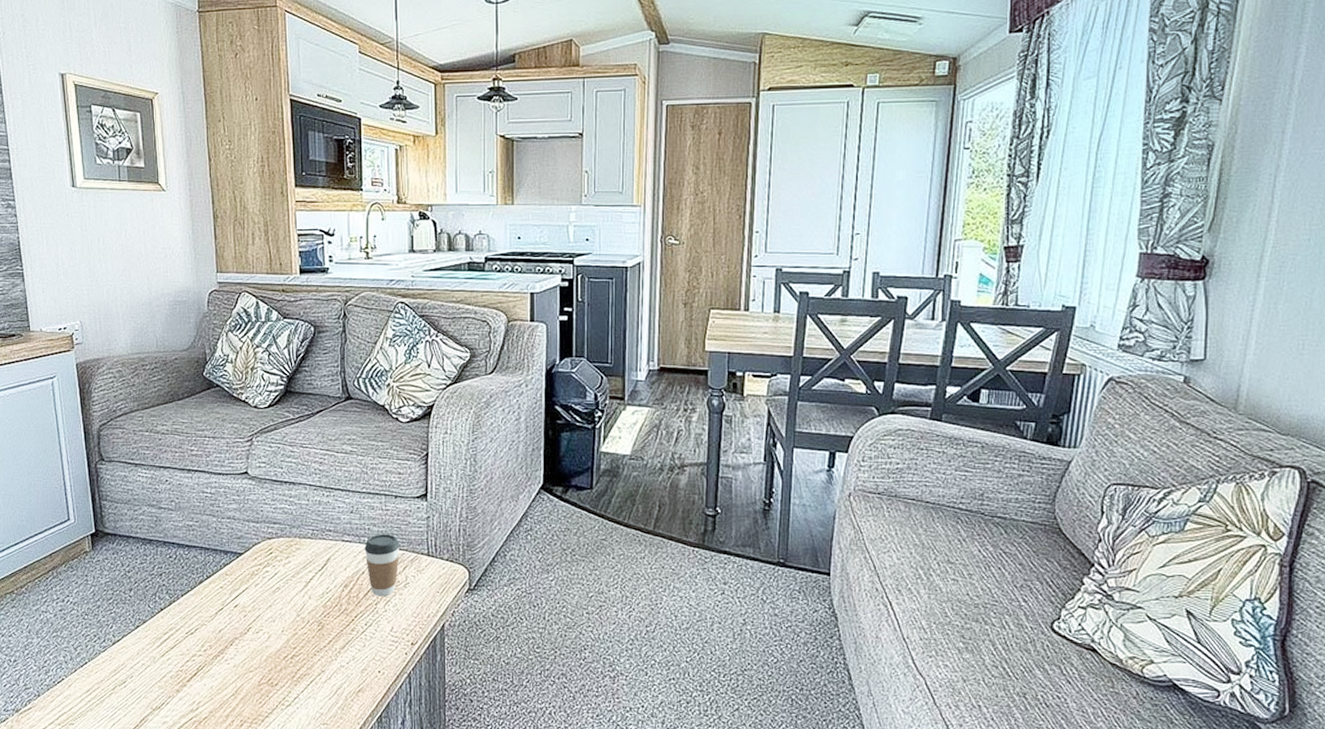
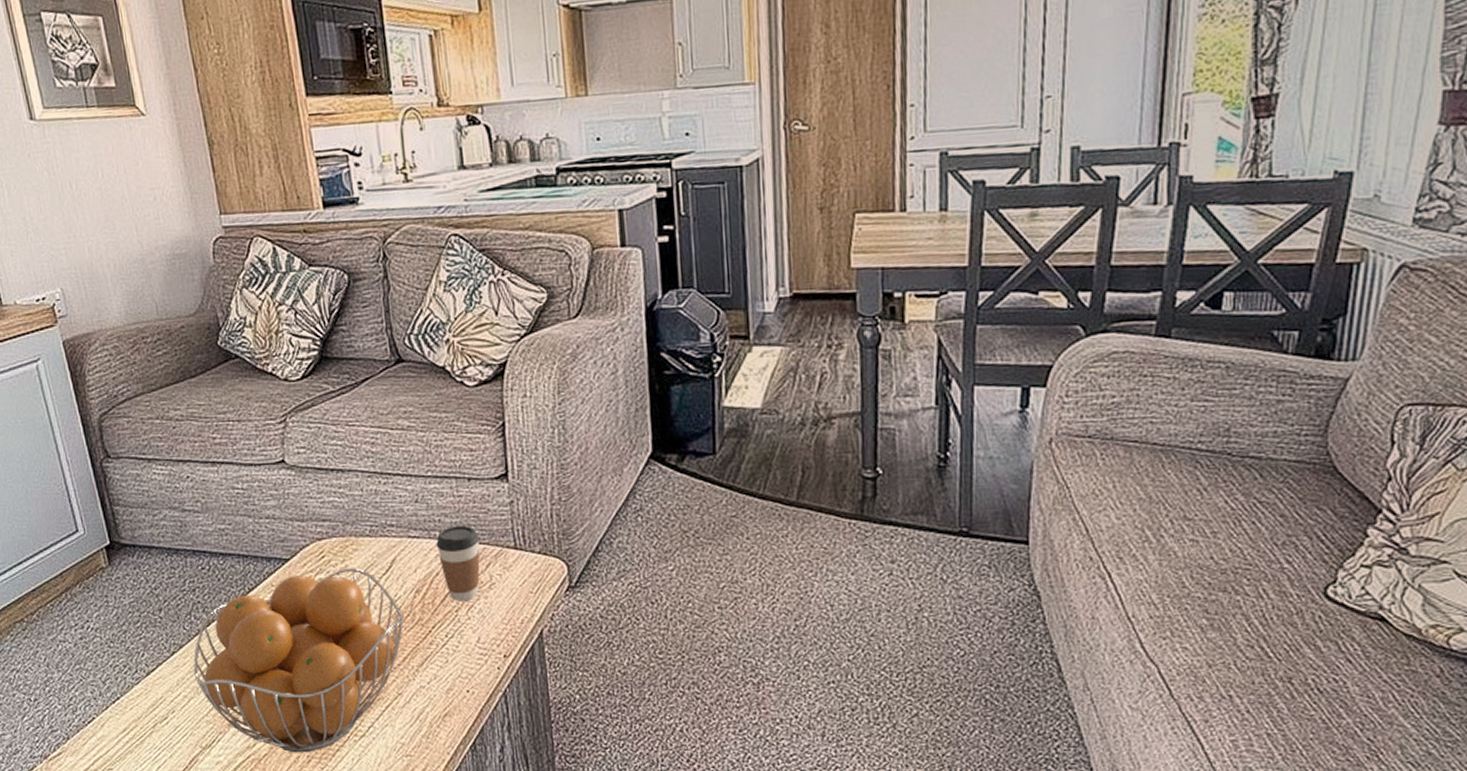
fruit basket: none [152,563,332,718] -> present [193,568,404,753]

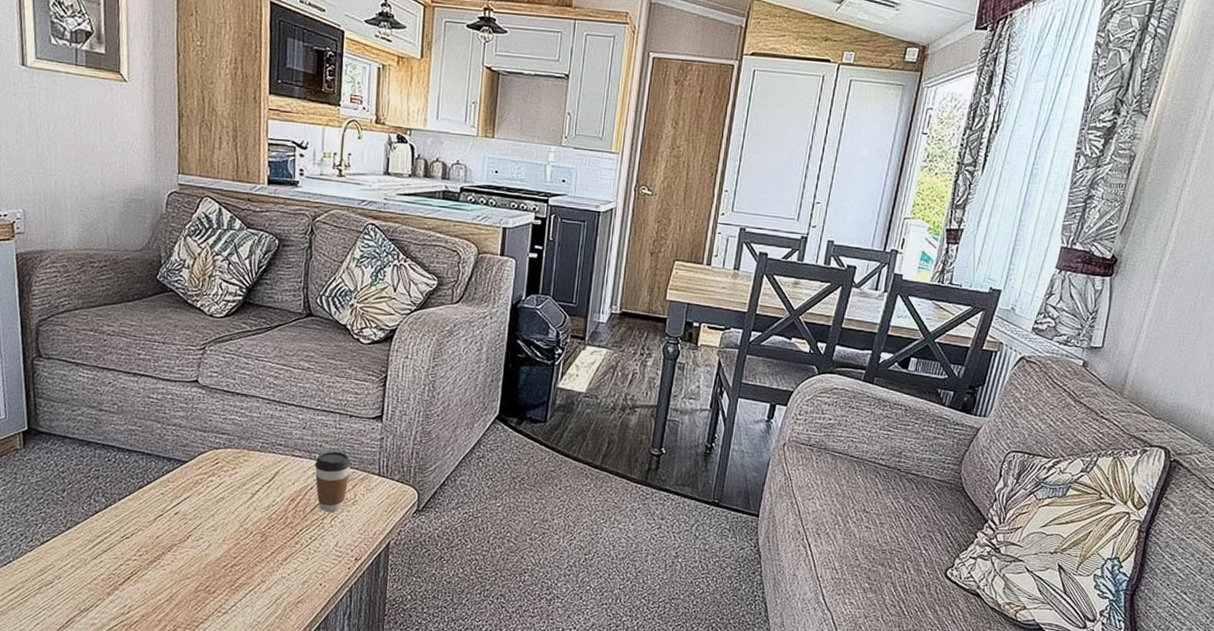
fruit basket: present [193,568,404,753] -> none [84,474,278,623]

